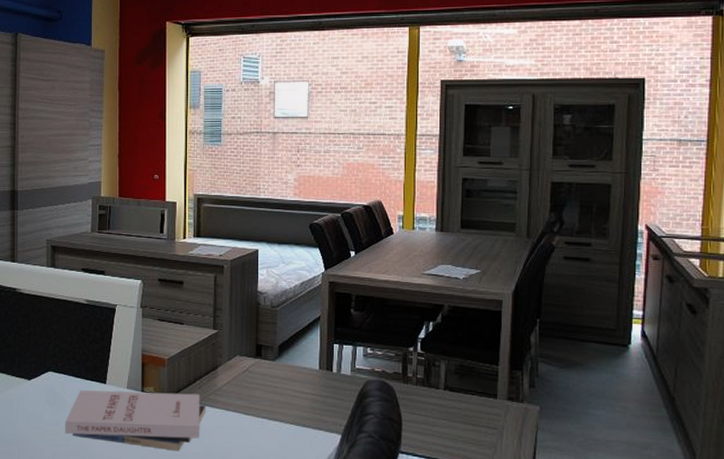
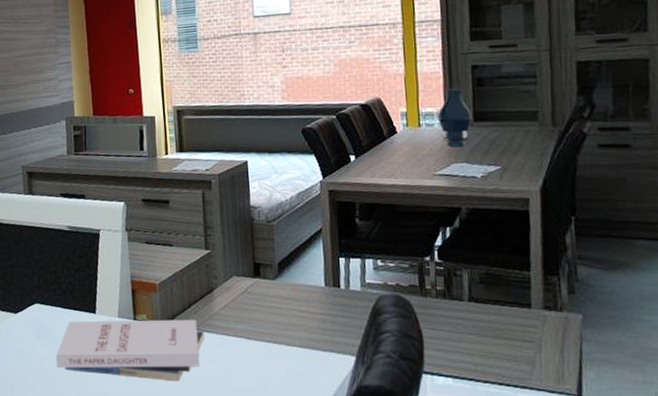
vase: none [429,198,459,249] -> present [437,88,472,146]

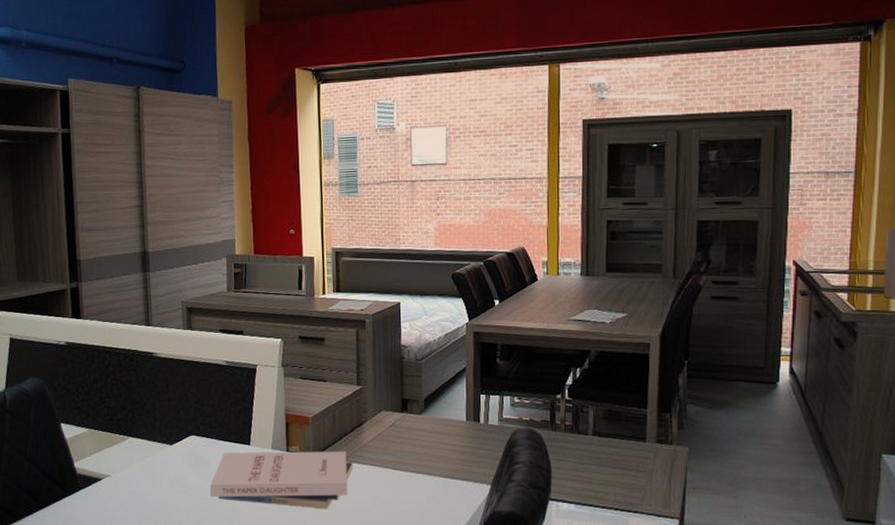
vase: present [437,88,472,146] -> none [574,241,604,294]

